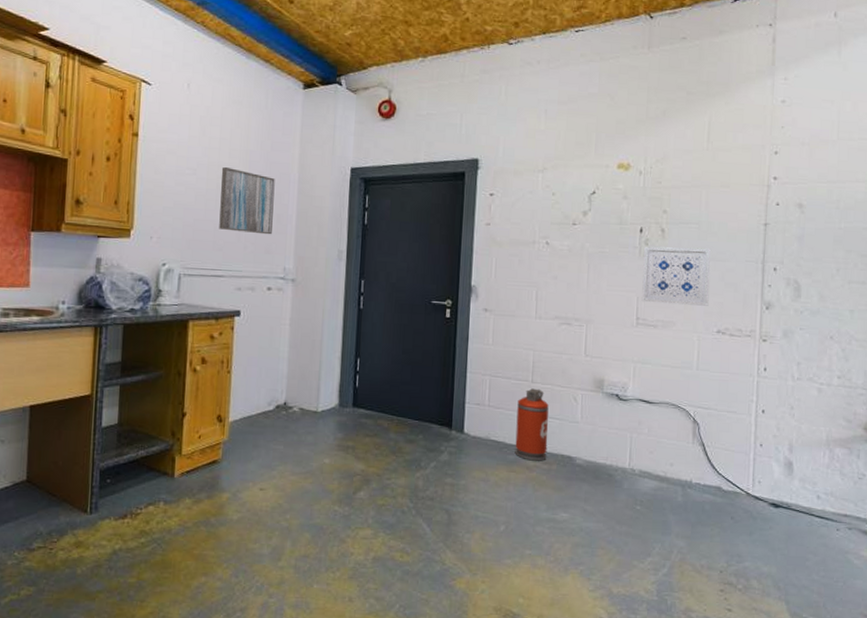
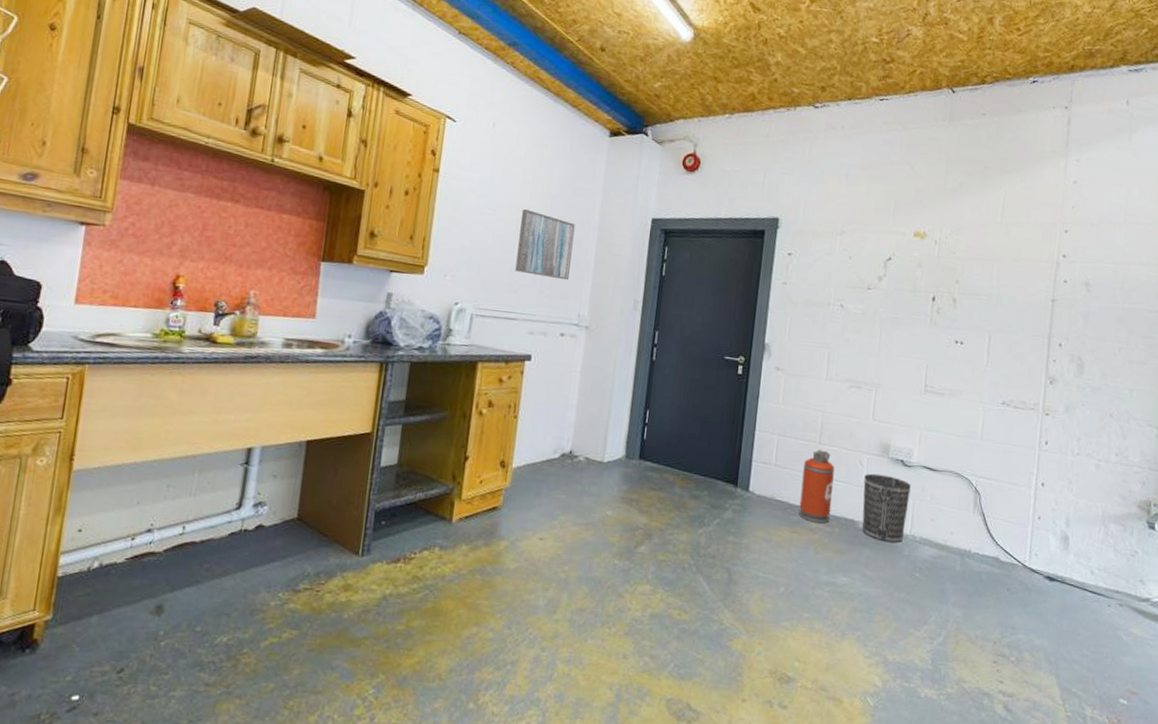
wastebasket: none [579,409,627,477] -> present [862,473,911,543]
wall art: present [641,246,711,306] -> none [930,315,1000,377]

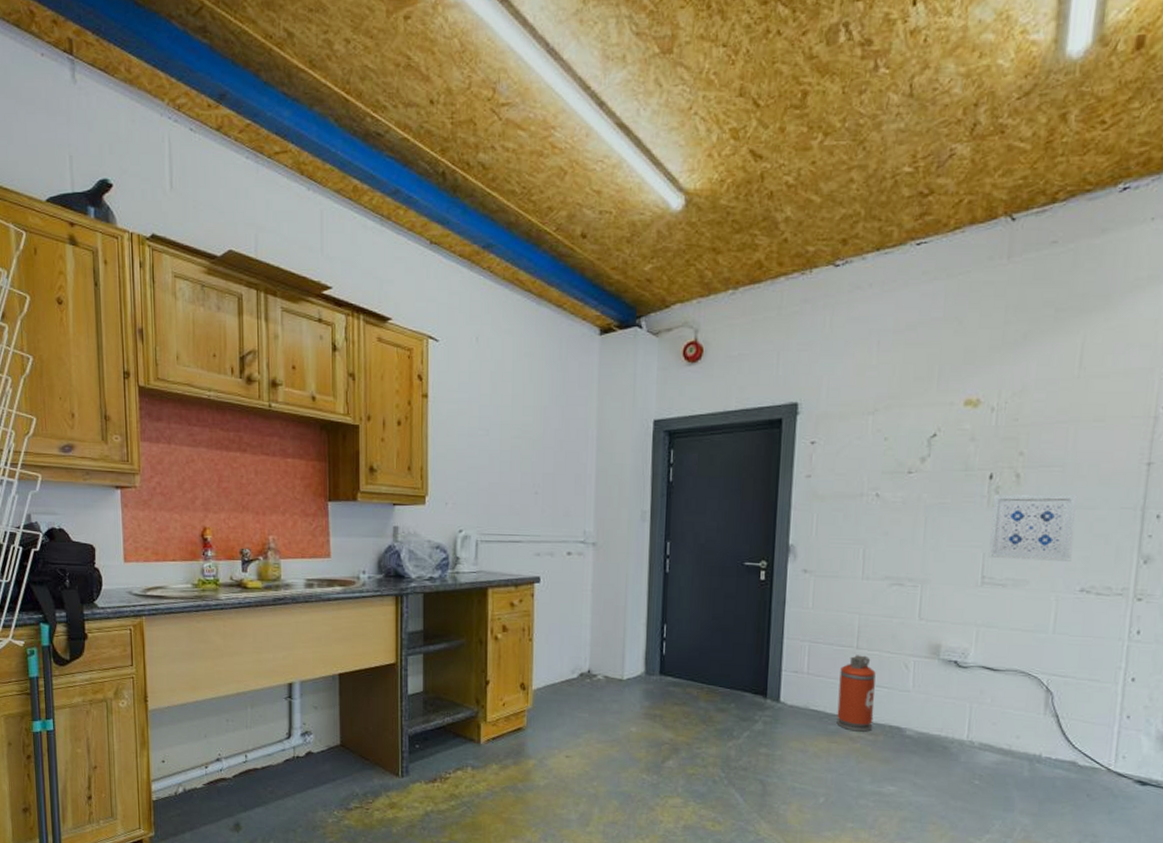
wall art: present [515,209,575,281] -> none [515,426,572,497]
wastebasket: present [862,473,911,543] -> none [910,677,967,750]
wall art: none [930,315,1000,377] -> present [988,494,1077,561]

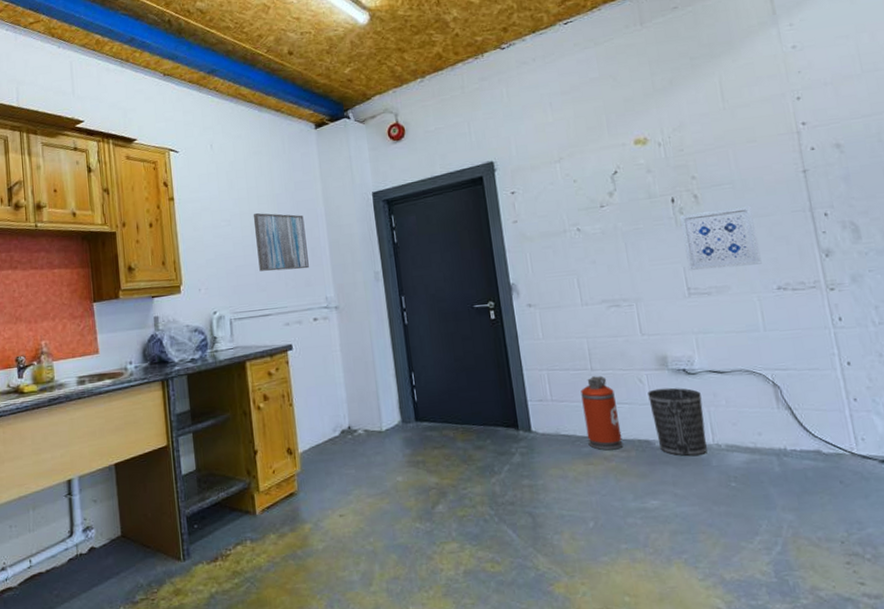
wall art: none [515,426,572,497] -> present [253,213,309,271]
wastebasket: none [910,677,967,750] -> present [648,387,707,457]

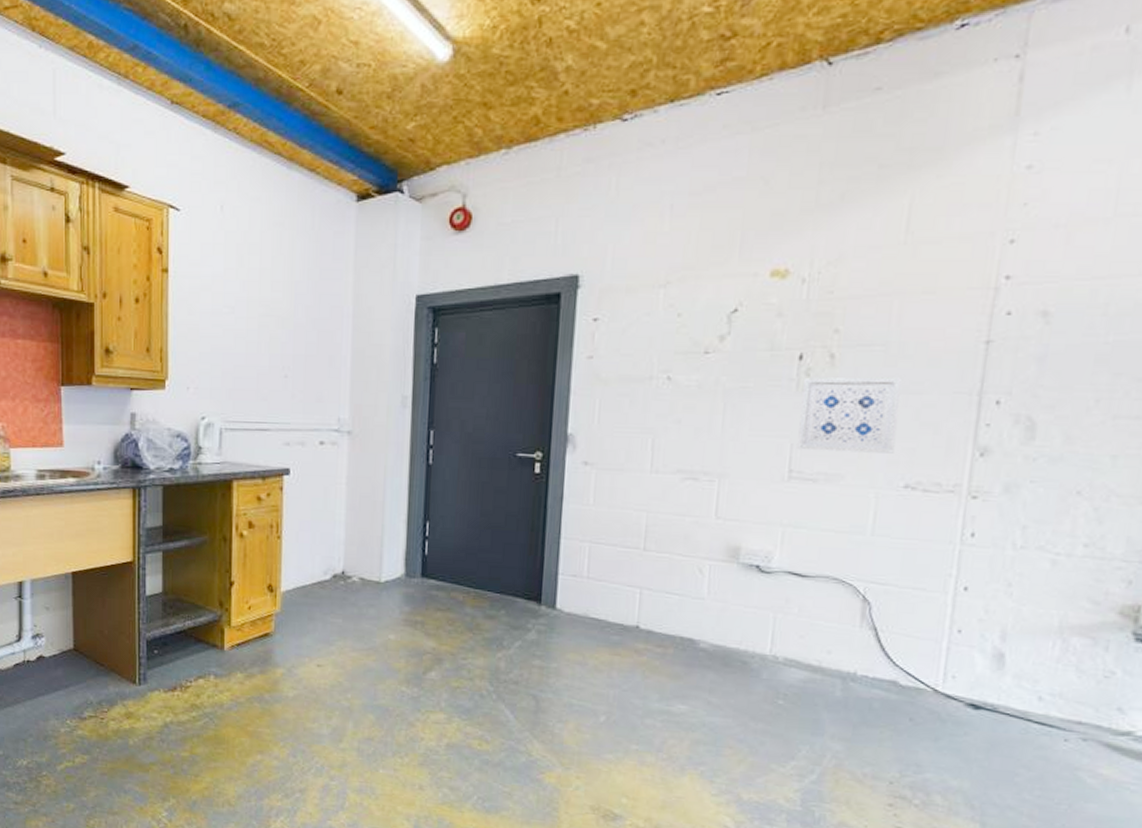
wall art: present [253,213,309,271] -> none [262,303,325,380]
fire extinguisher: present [581,375,623,451] -> none [620,557,665,644]
wastebasket: present [648,387,707,457] -> none [704,583,771,665]

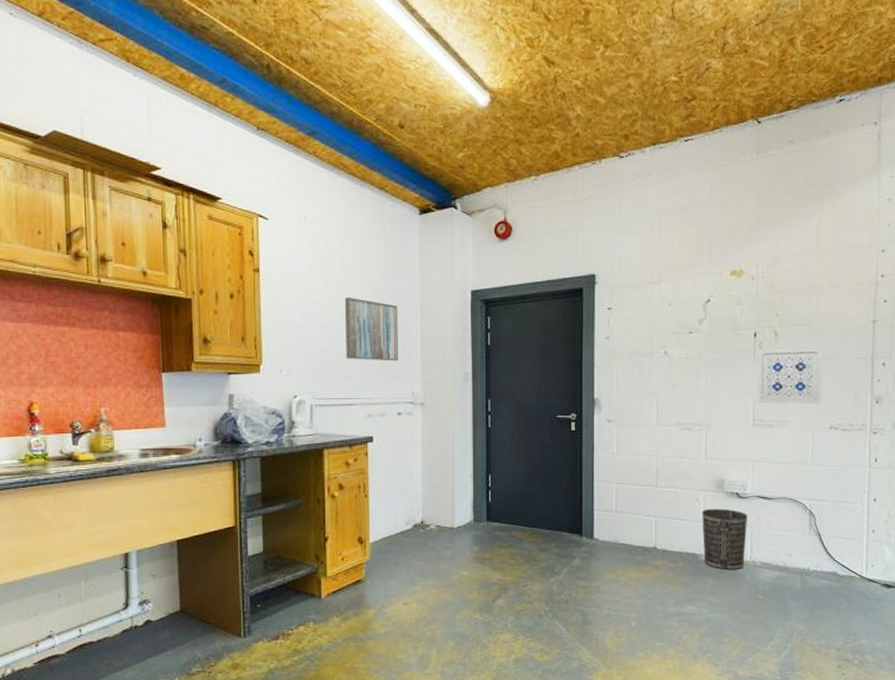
wall art: none [262,303,325,380] -> present [344,298,398,361]
wastebasket: none [704,583,771,665] -> present [702,508,747,571]

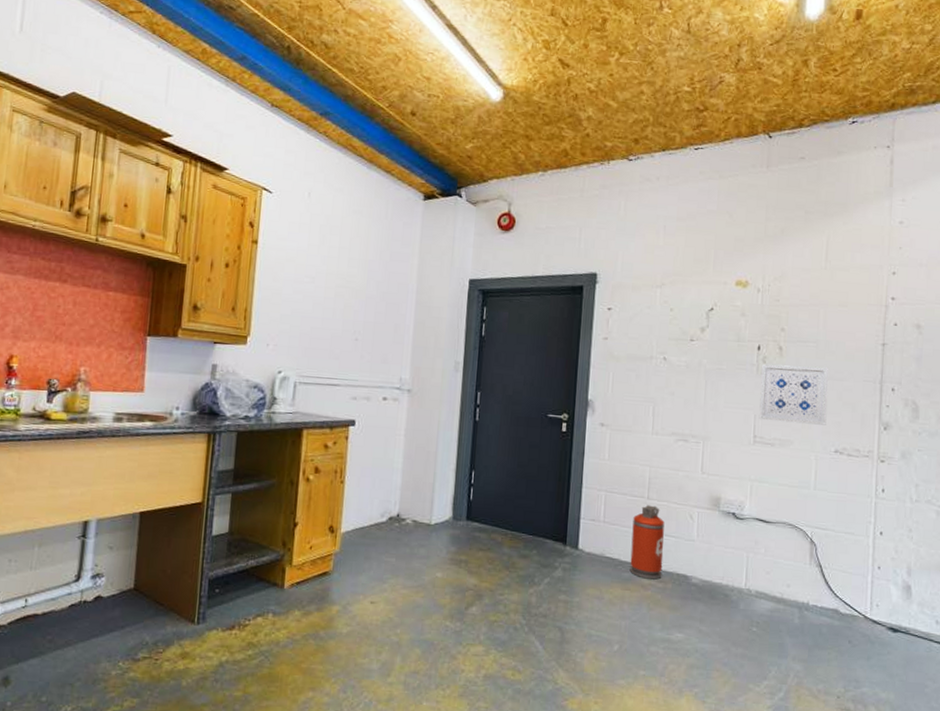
wall art: present [344,298,398,361] -> none [336,276,393,345]
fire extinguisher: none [642,492,674,560] -> present [629,505,665,580]
wastebasket: present [702,508,747,571] -> none [695,527,744,598]

